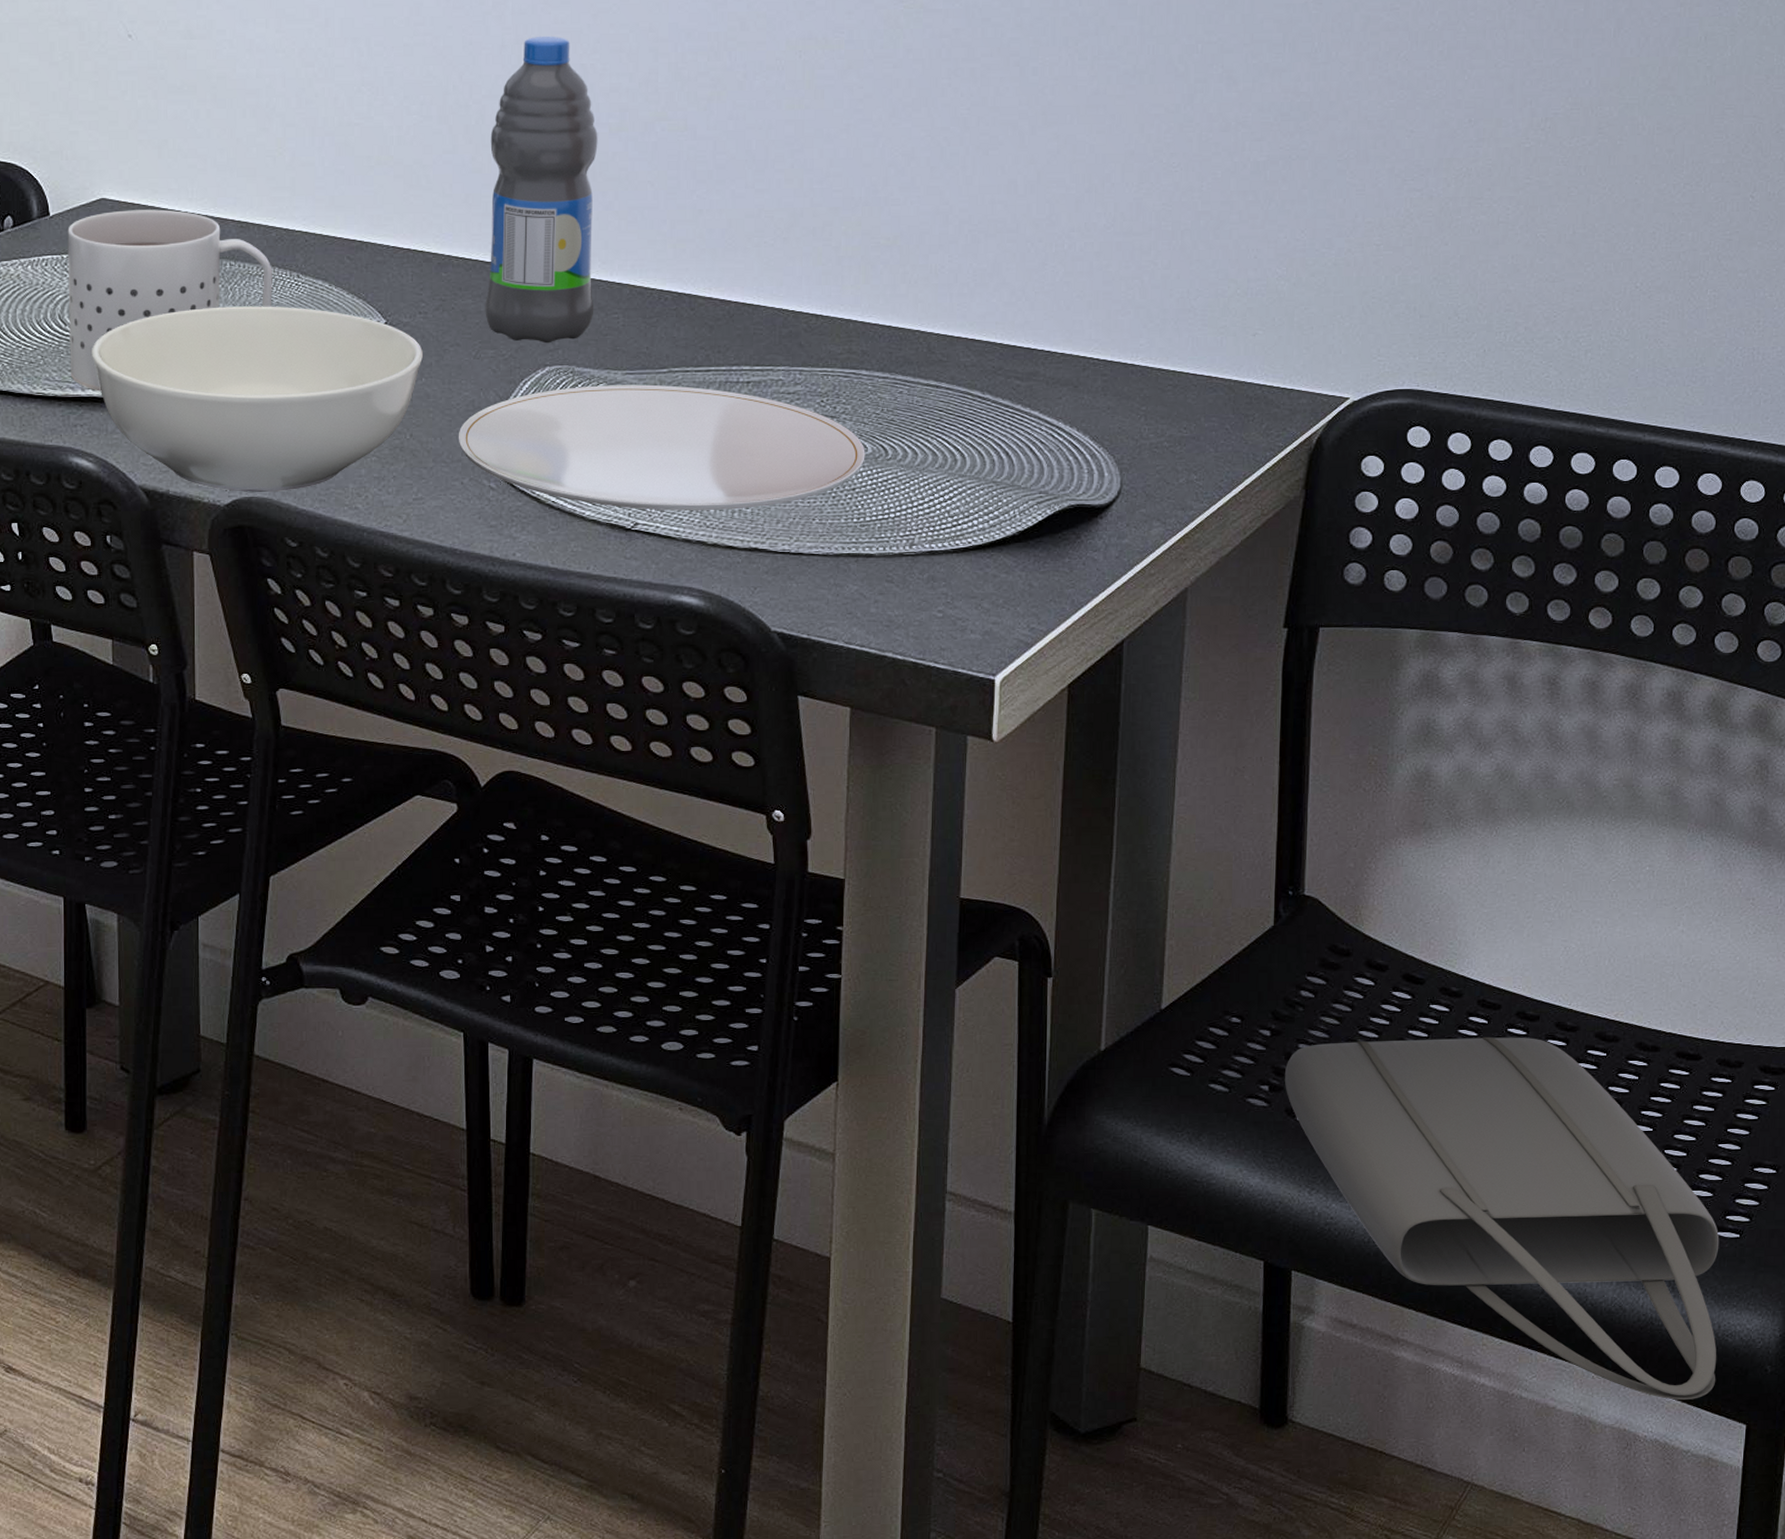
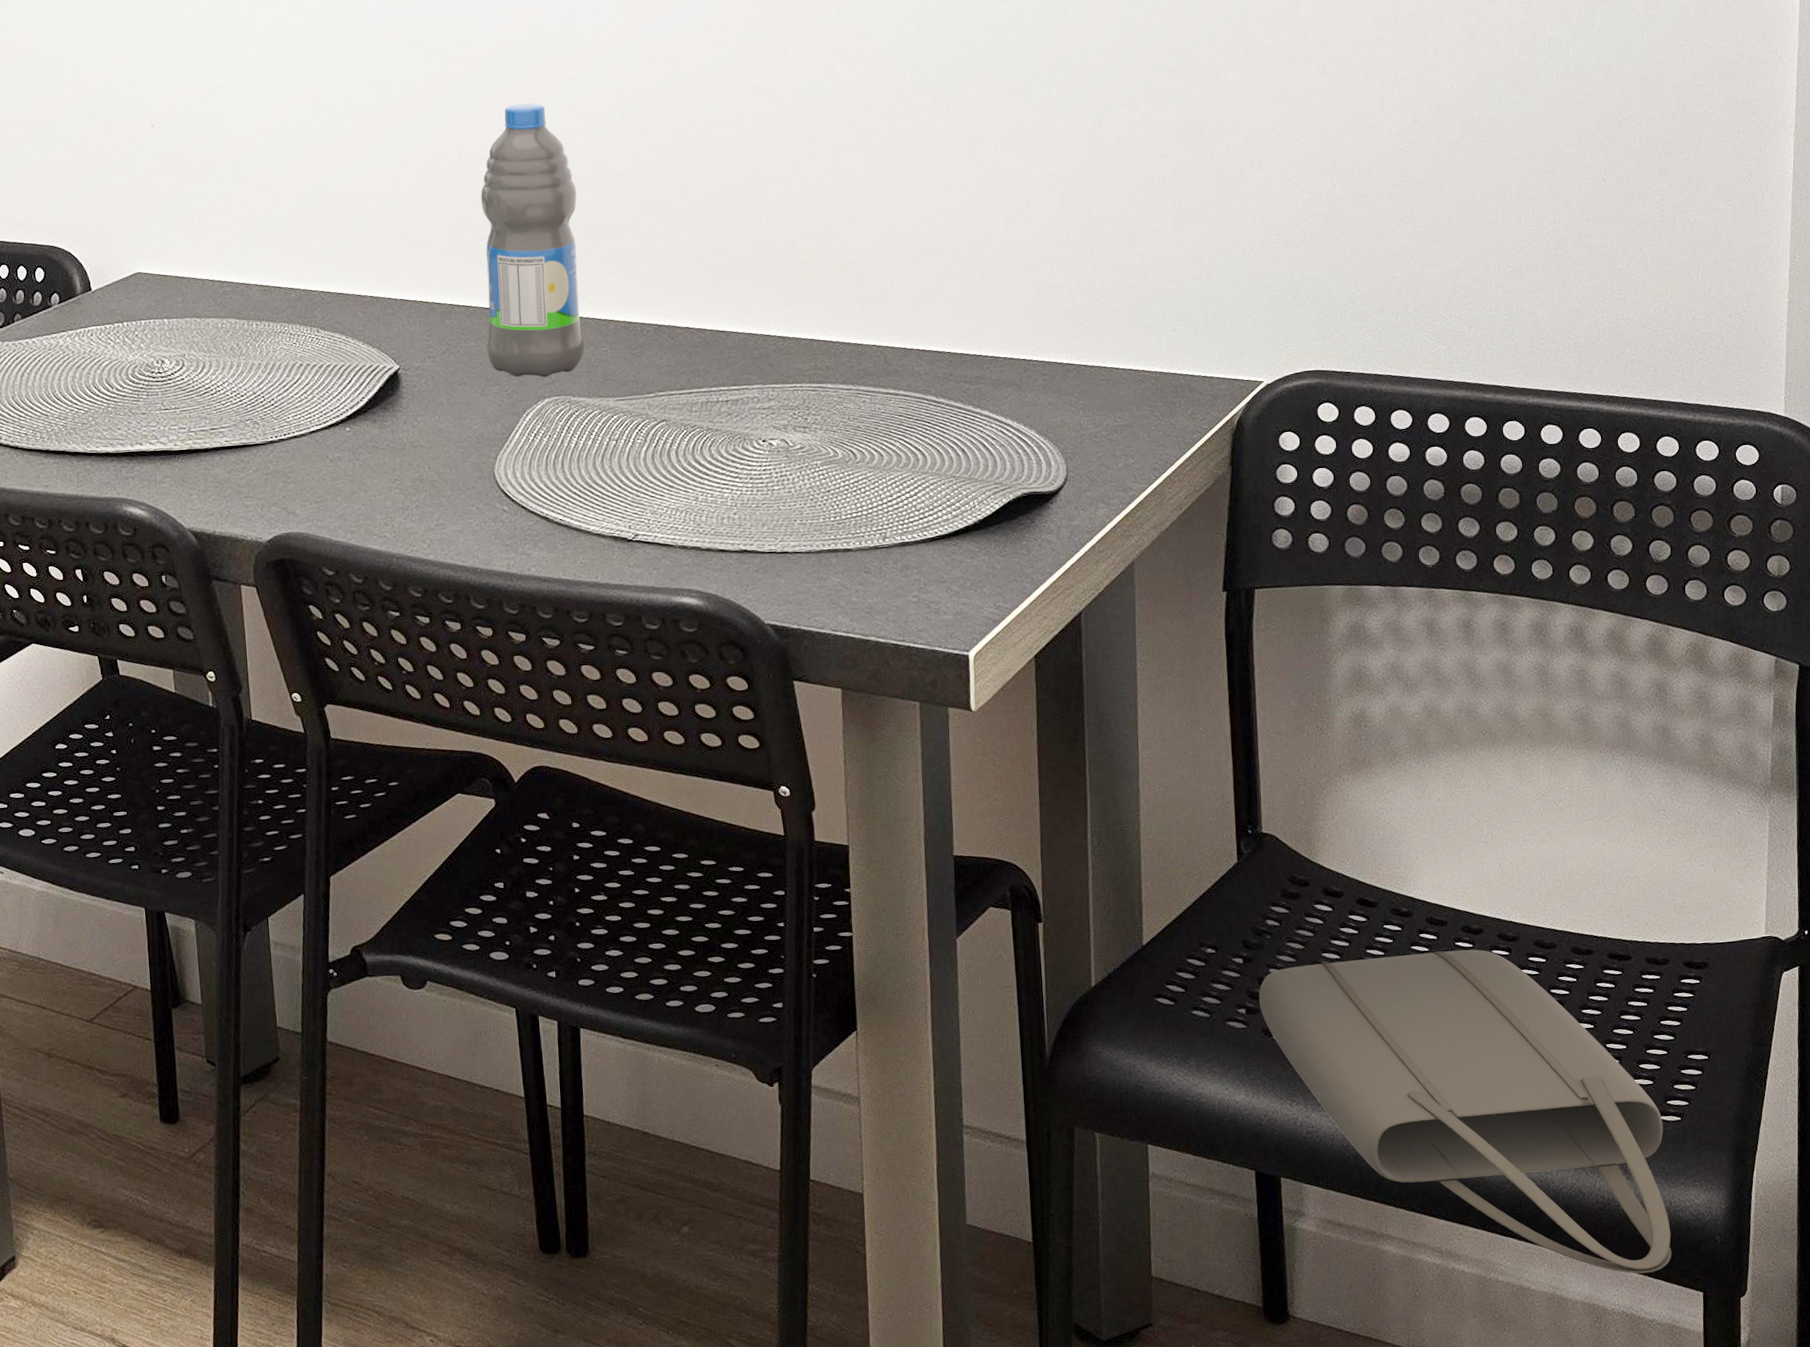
mug: present [67,209,272,392] -> none [108,279,296,446]
bowl: present [90,306,424,492] -> none [136,359,435,529]
plate: present [458,384,865,511] -> none [471,408,837,522]

